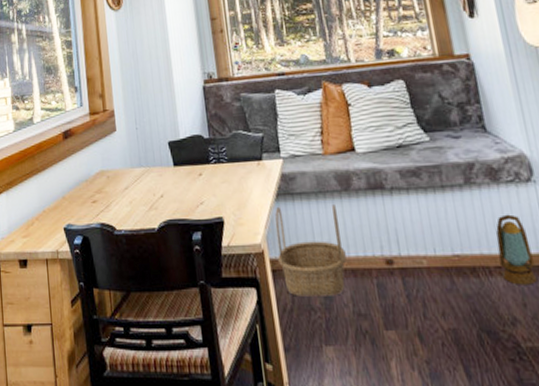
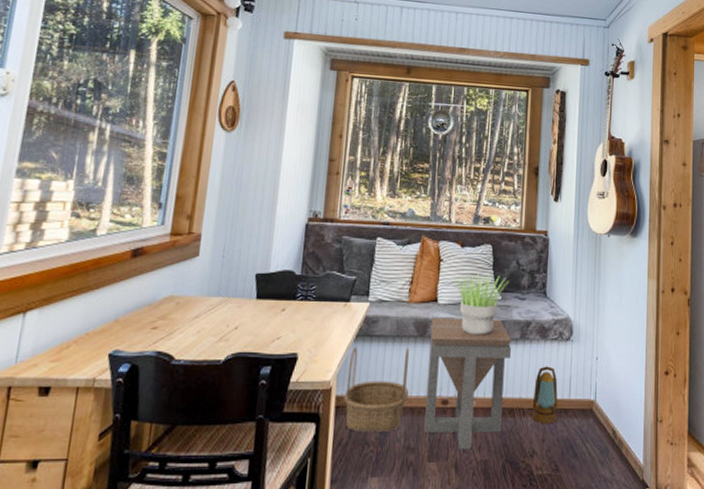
side table: none [352,163,466,317] -> present [424,317,512,450]
potted plant: none [367,113,435,184] -> present [453,272,509,335]

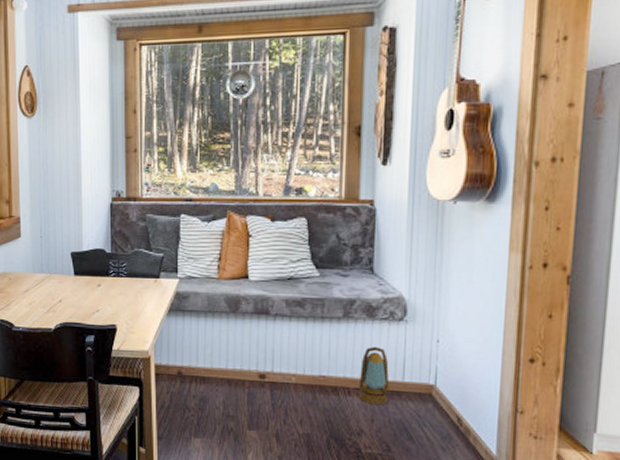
basket: present [344,346,409,432] -> none [162,320,224,399]
side table: present [424,317,512,450] -> none [242,294,334,423]
potted plant: present [453,272,509,335] -> none [264,248,328,313]

